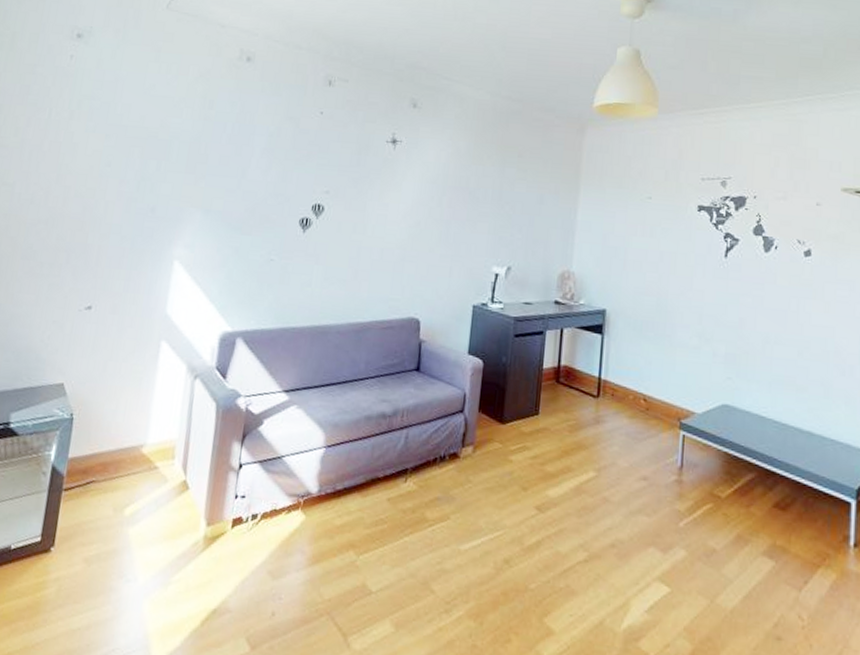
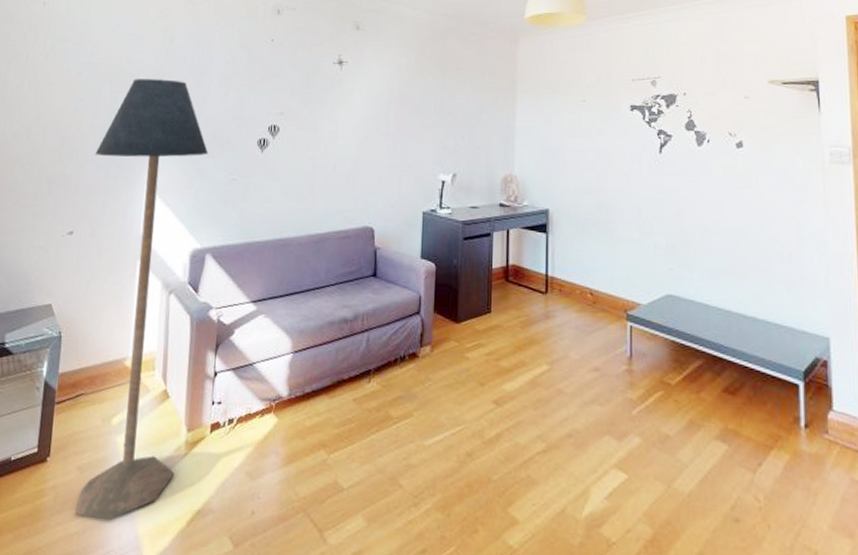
floor lamp: none [79,145,246,617] -> present [75,79,209,521]

